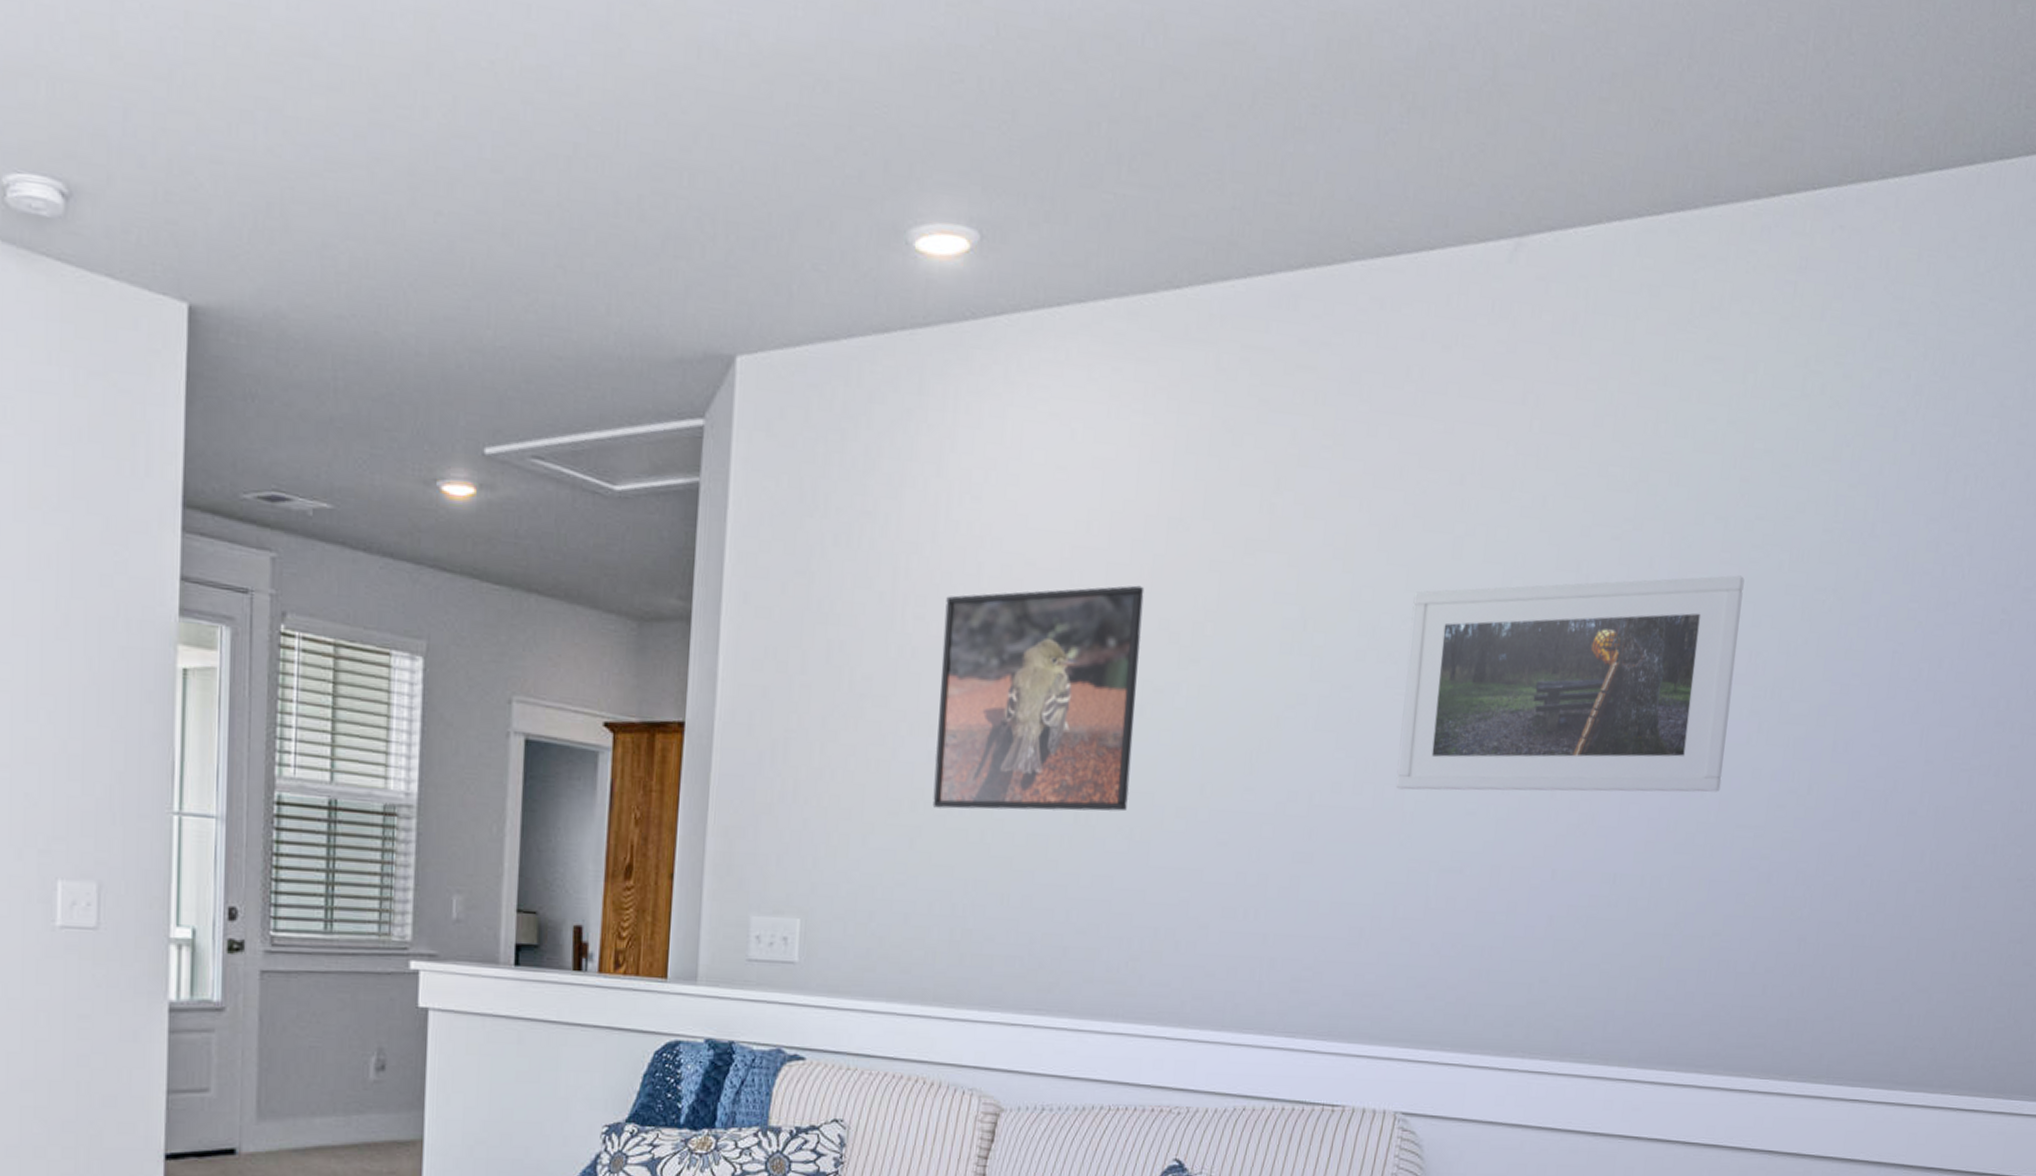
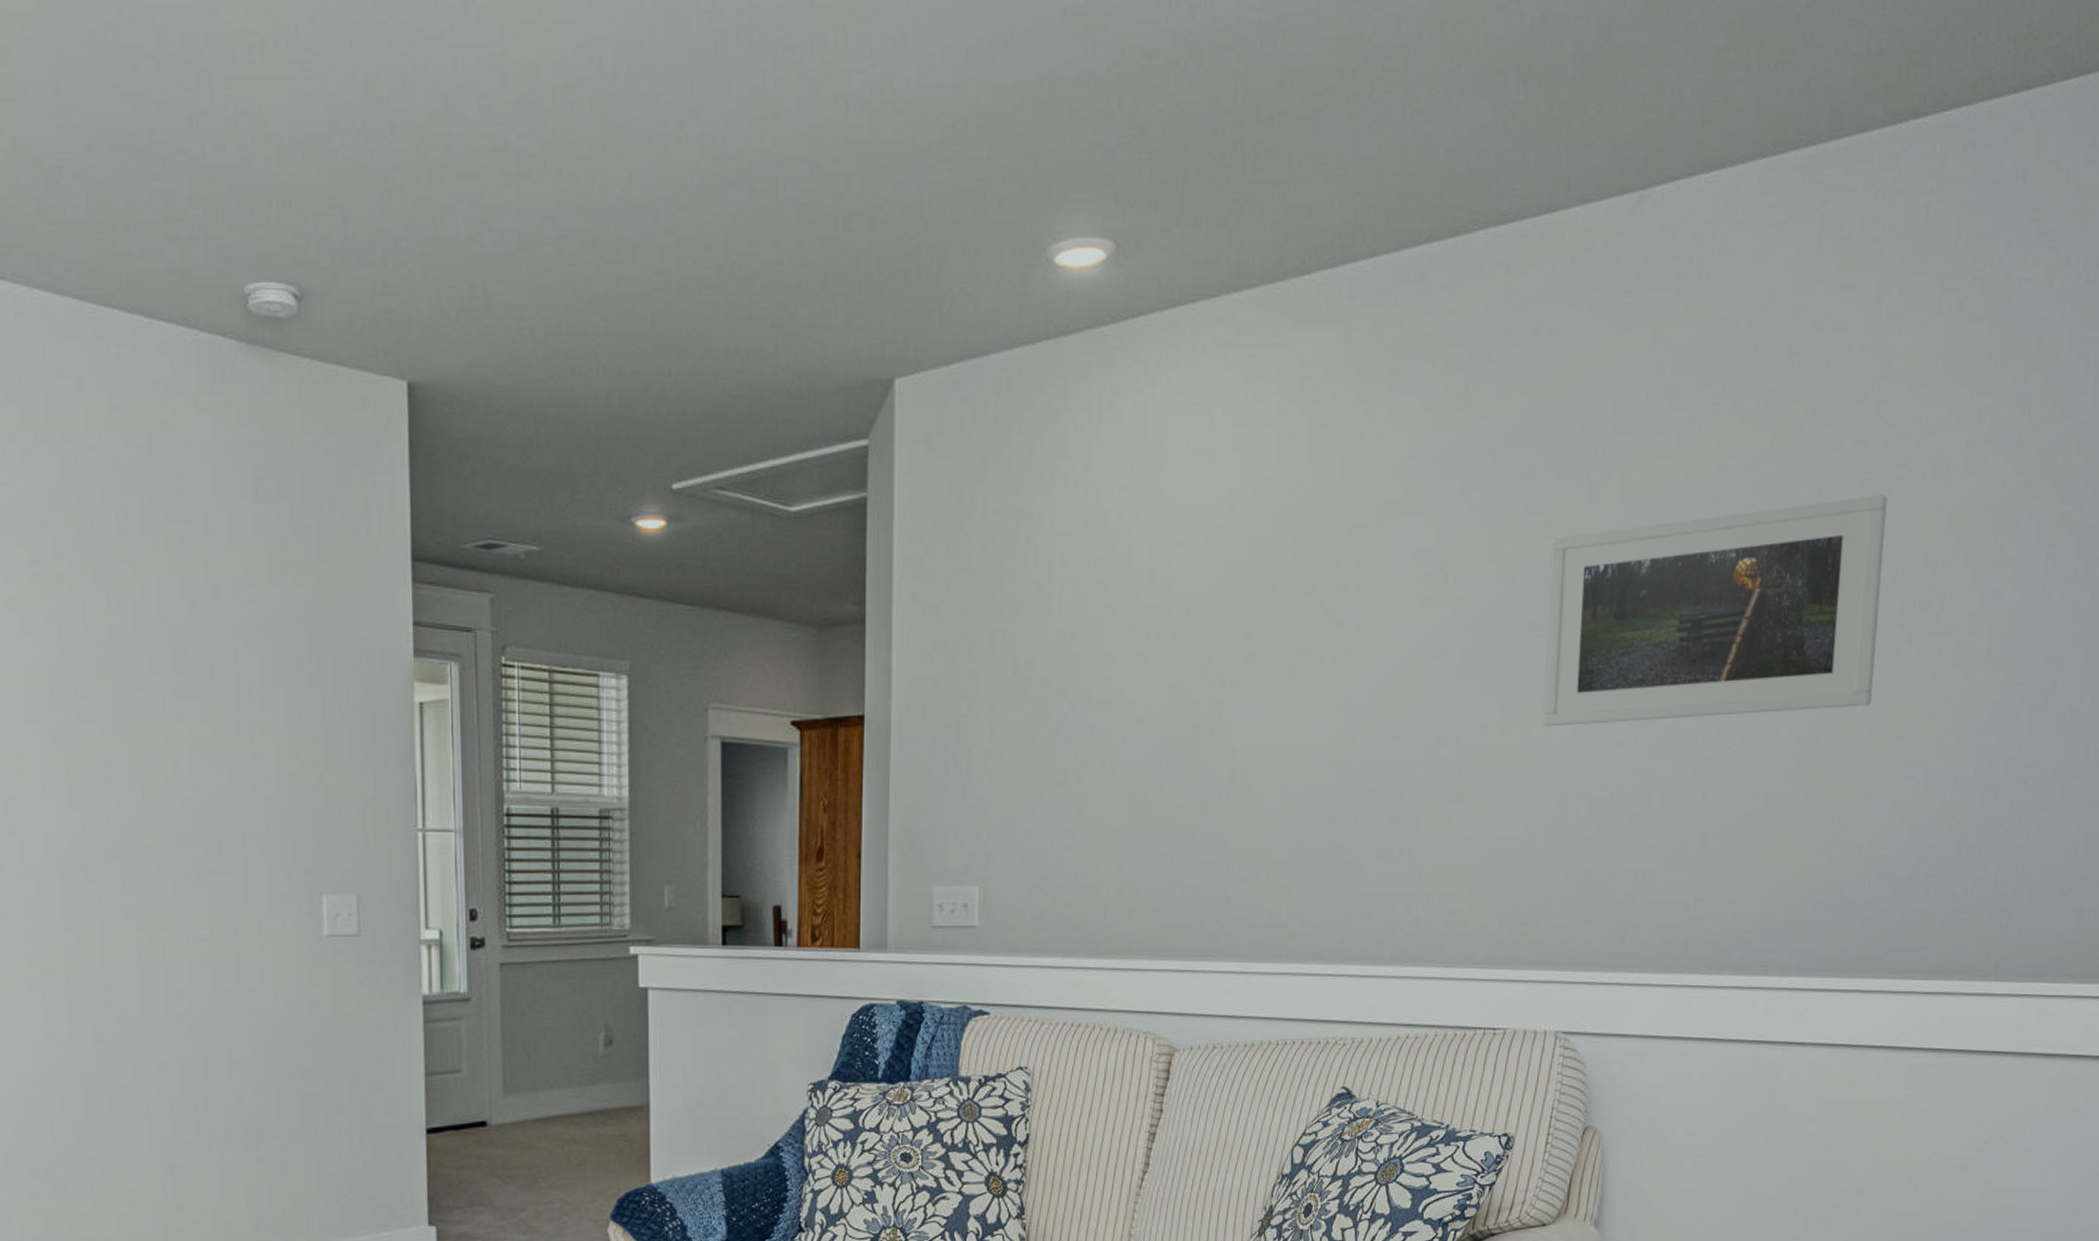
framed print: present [932,585,1145,812] -> none [1096,555,1288,776]

